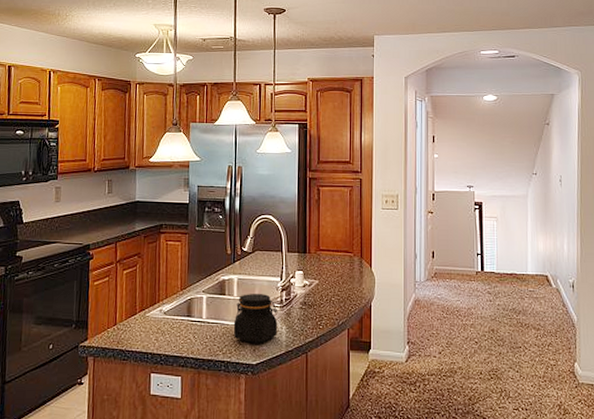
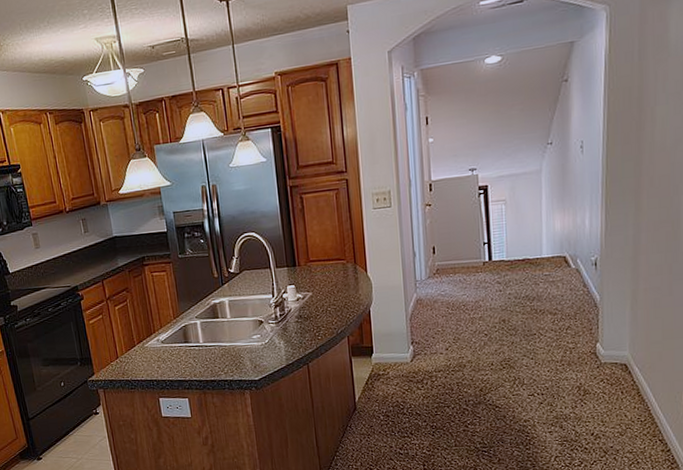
jar: present [233,294,278,343] -> none [231,312,276,360]

